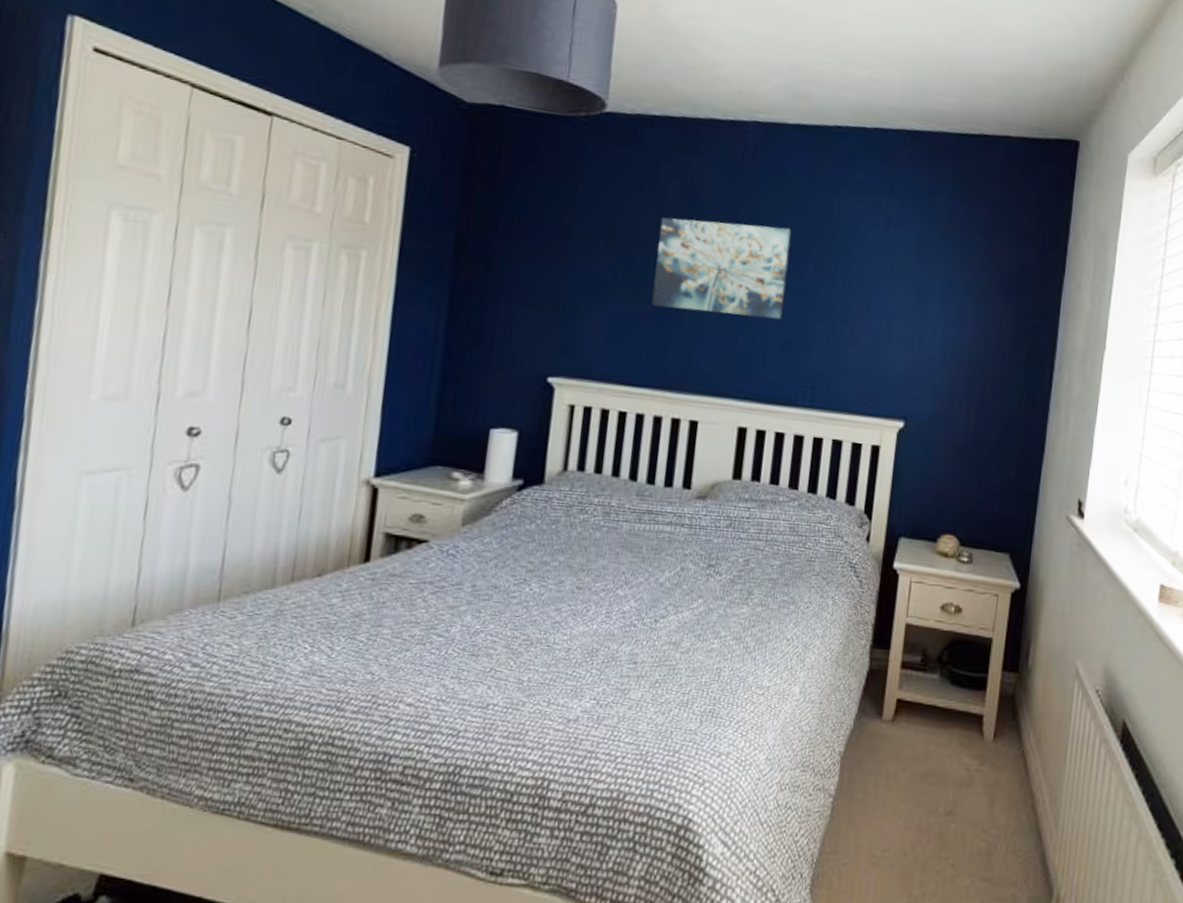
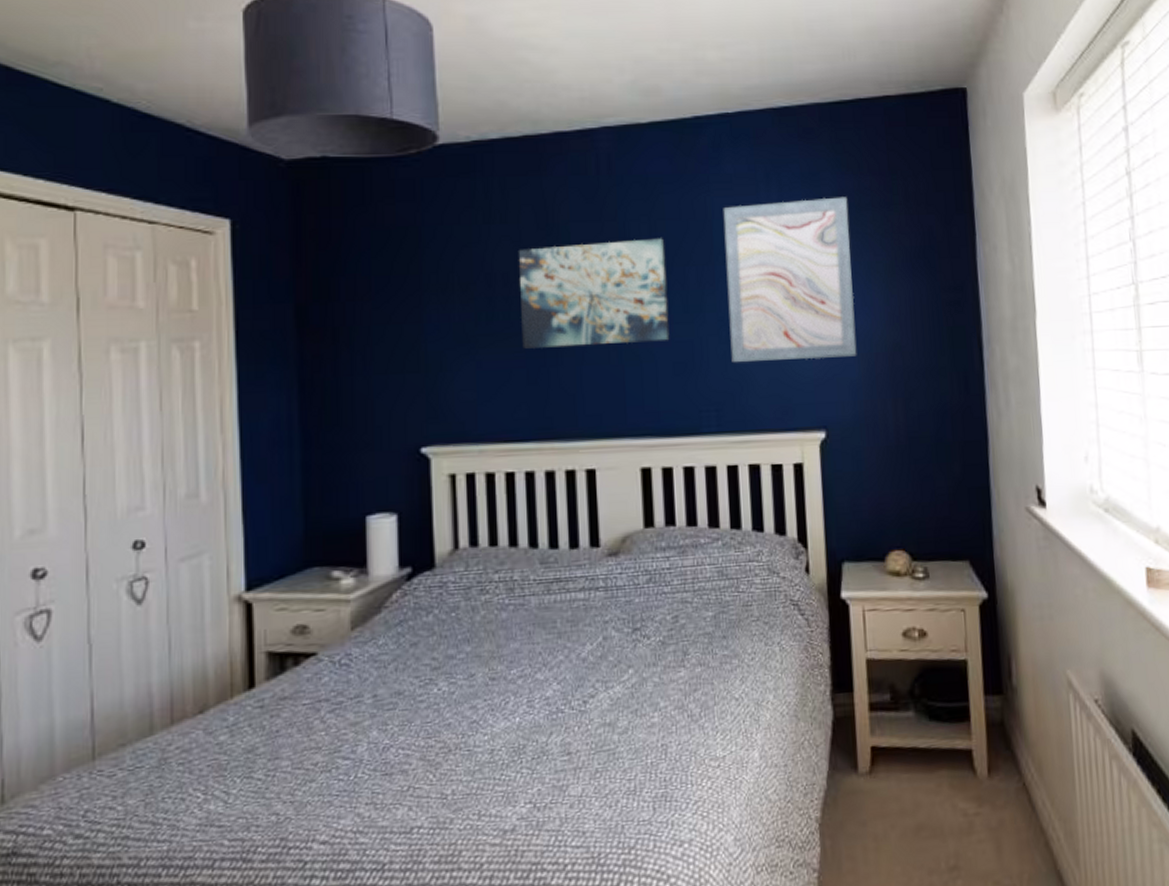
wall art: none [833,210,959,361] -> present [723,197,857,362]

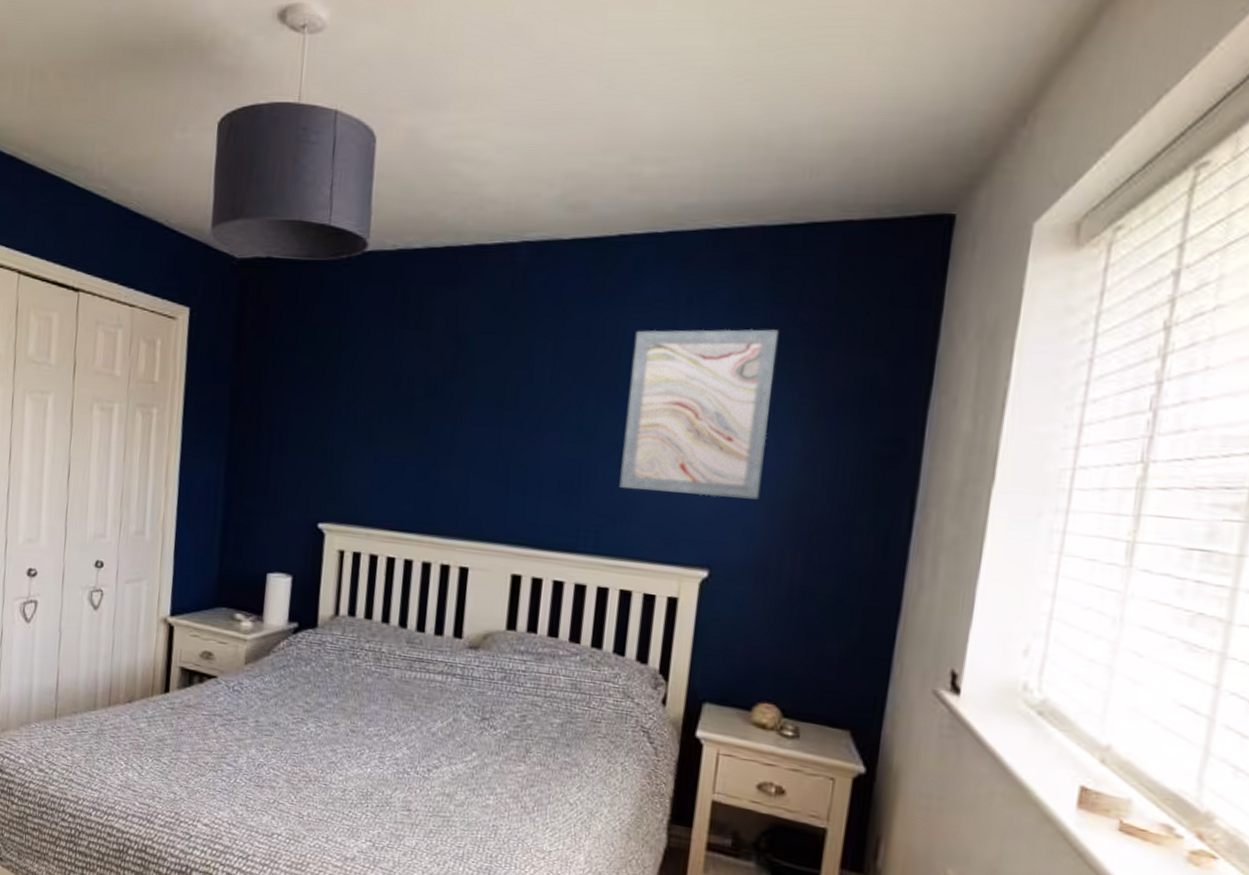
wall art: present [517,238,670,350] -> none [417,355,569,458]

